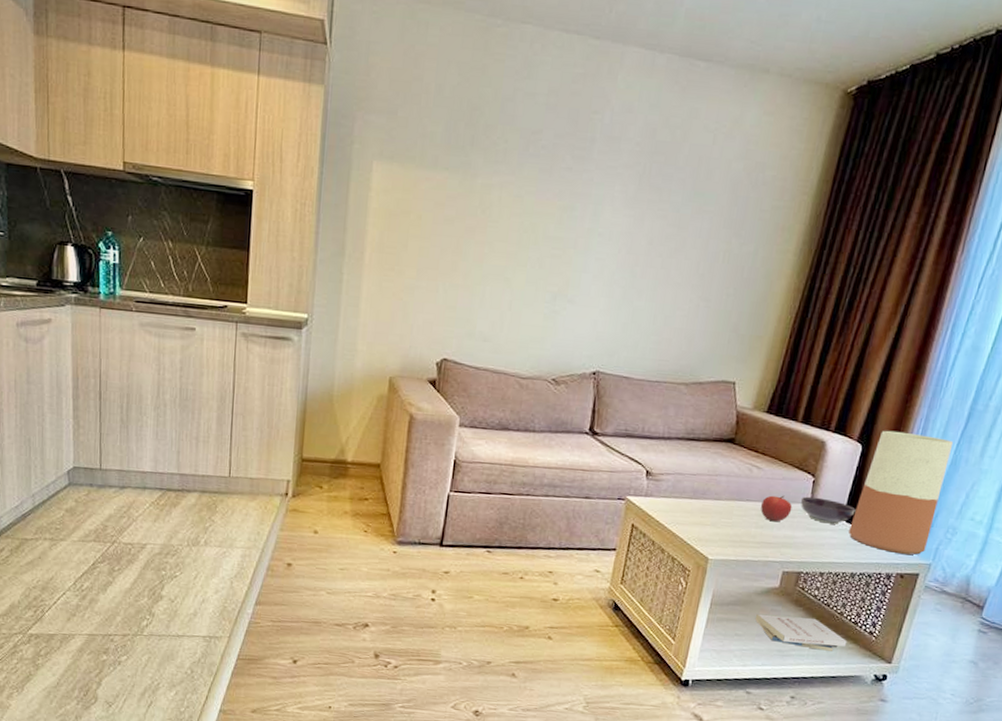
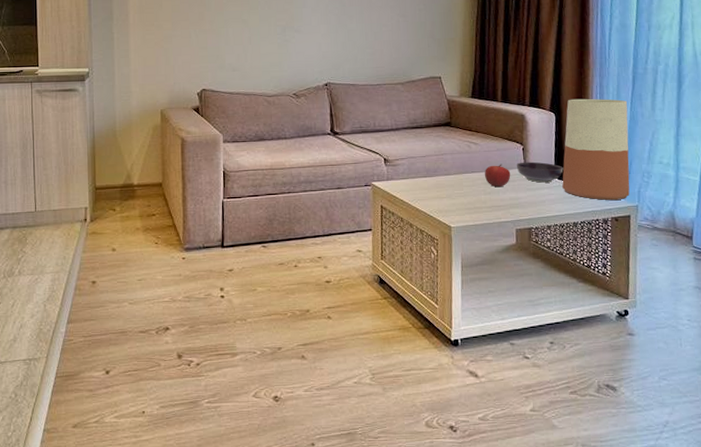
books: present [755,613,847,651] -> none [503,267,586,296]

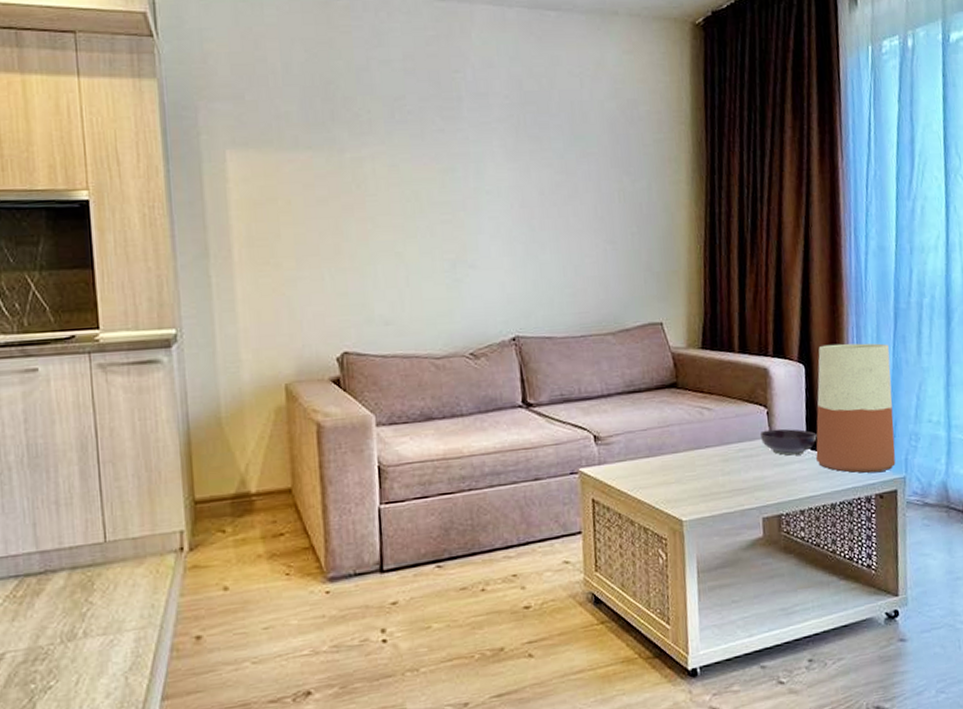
fruit: present [485,164,511,188] -> none [721,434,754,465]

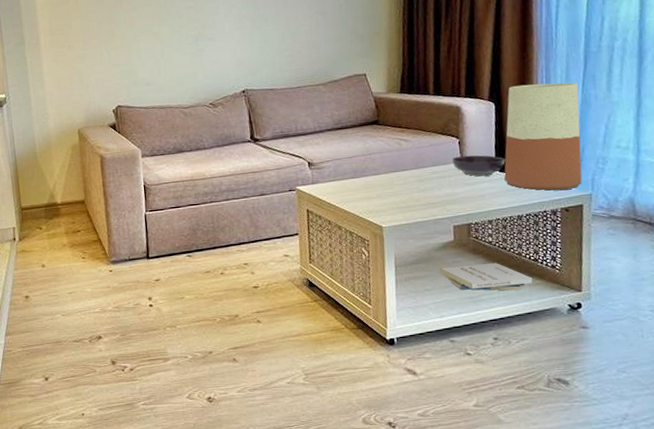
books: none [748,563,849,600] -> present [440,262,533,291]

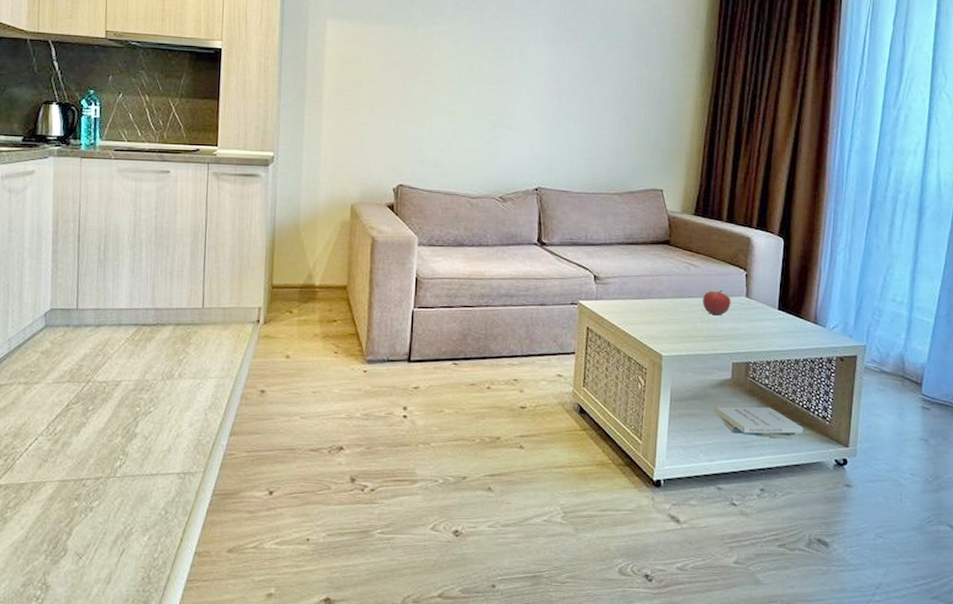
fruit: none [417,159,447,184] -> present [703,290,731,316]
bowl: present [451,155,505,177] -> none [737,289,788,314]
vase: present [504,82,582,191] -> none [786,224,863,339]

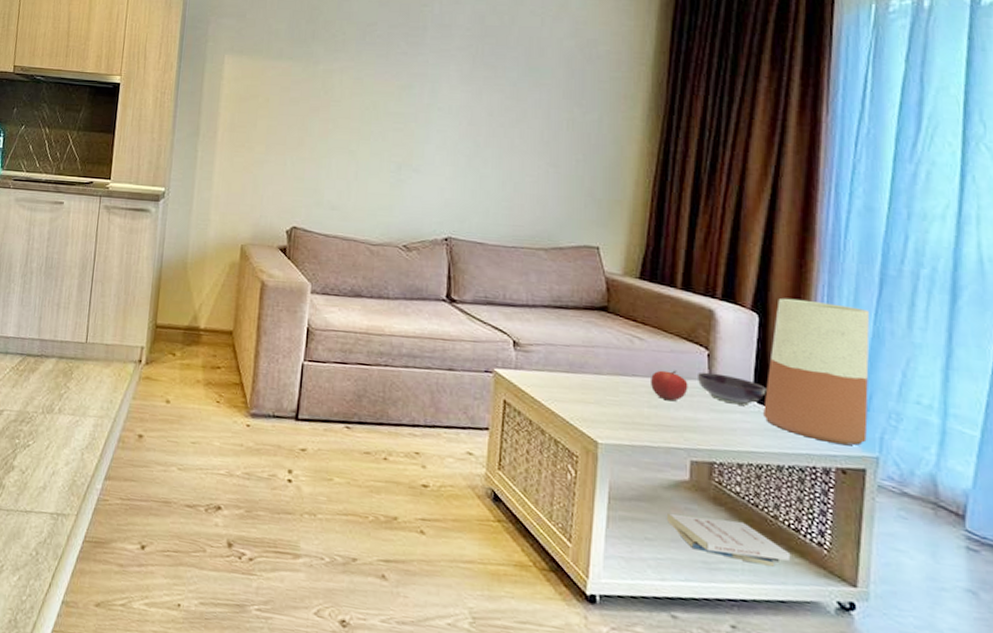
bowl: none [737,289,788,314] -> present [696,372,766,406]
vase: none [786,224,863,339] -> present [763,297,870,446]

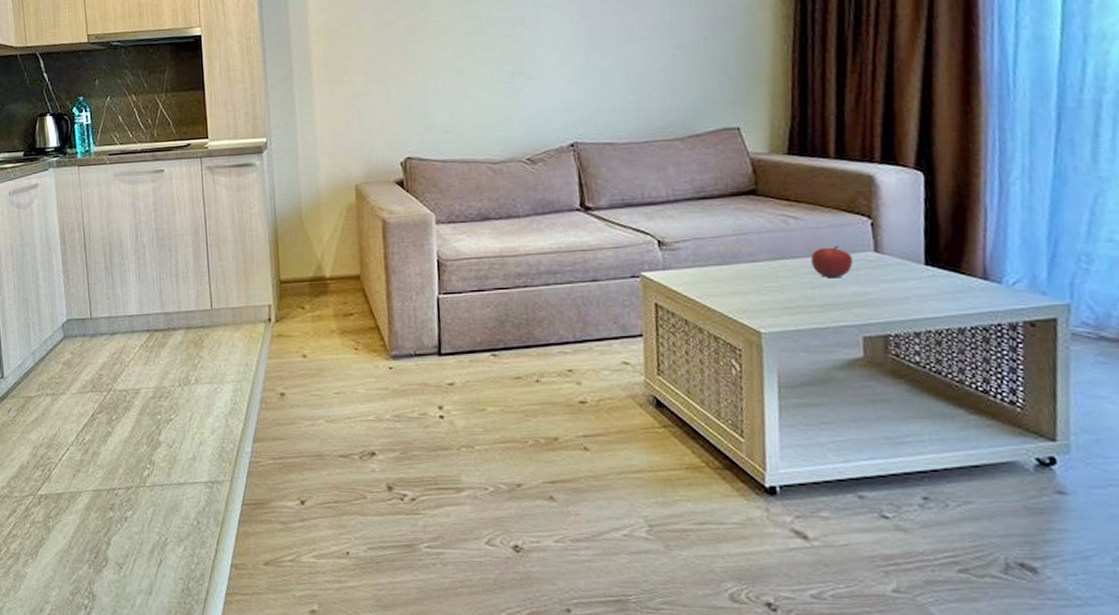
books: present [667,512,791,567] -> none [843,391,982,432]
bowl: present [696,372,766,406] -> none [861,241,940,271]
vase: present [763,297,870,446] -> none [937,148,1055,297]

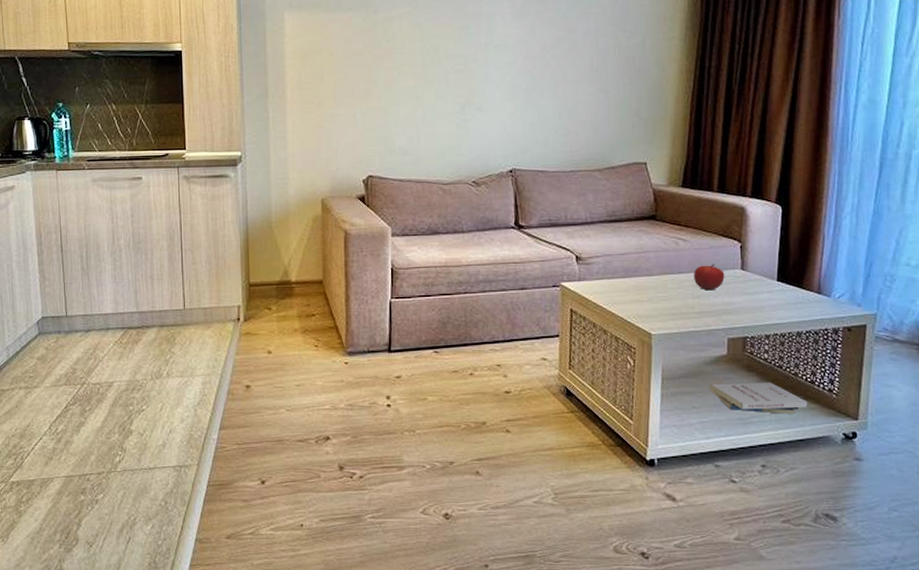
books: none [843,391,982,432] -> present [710,382,808,414]

